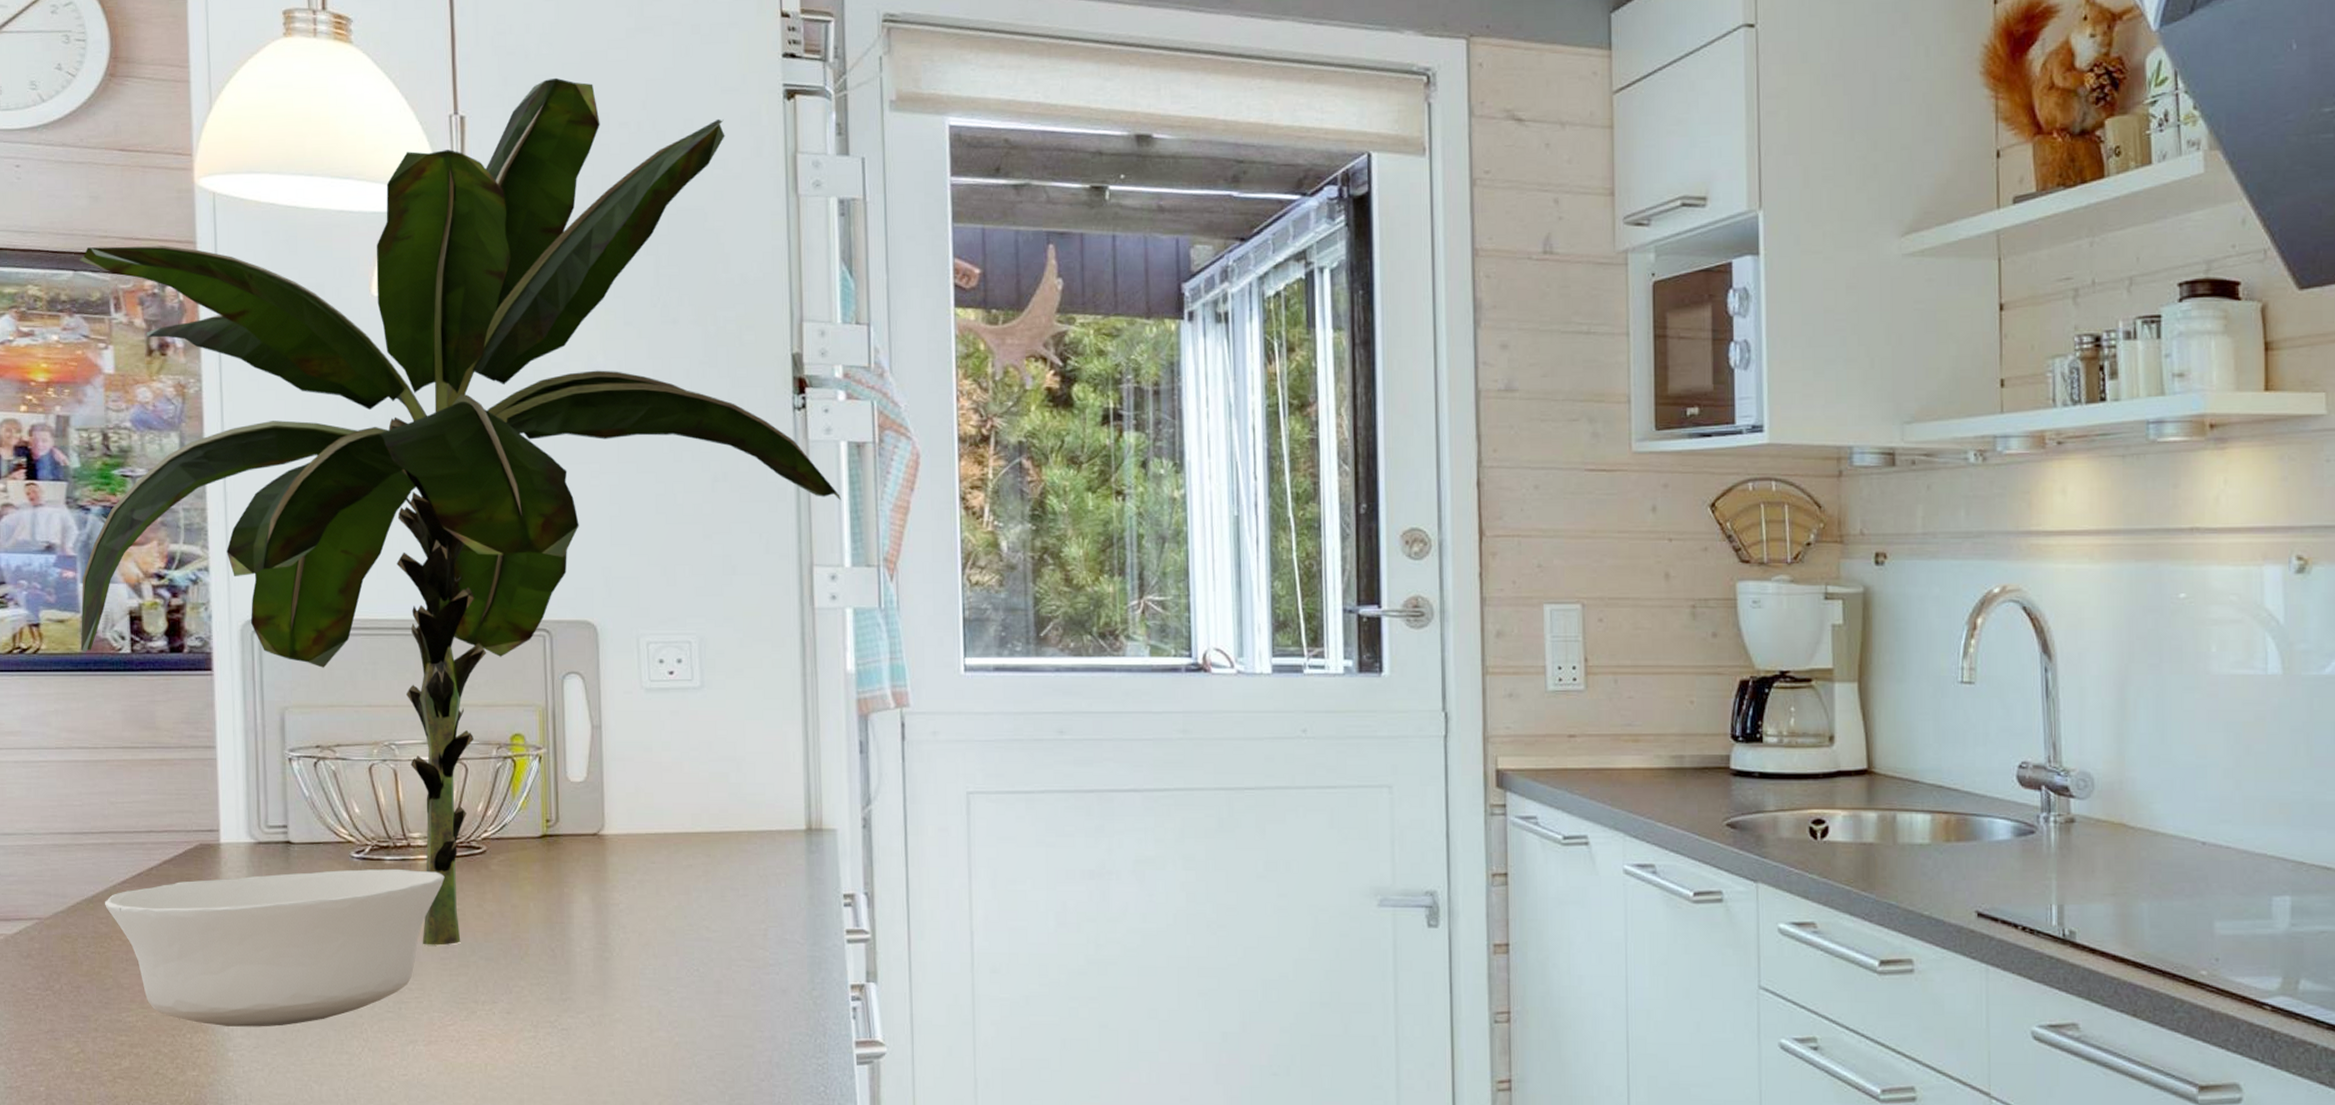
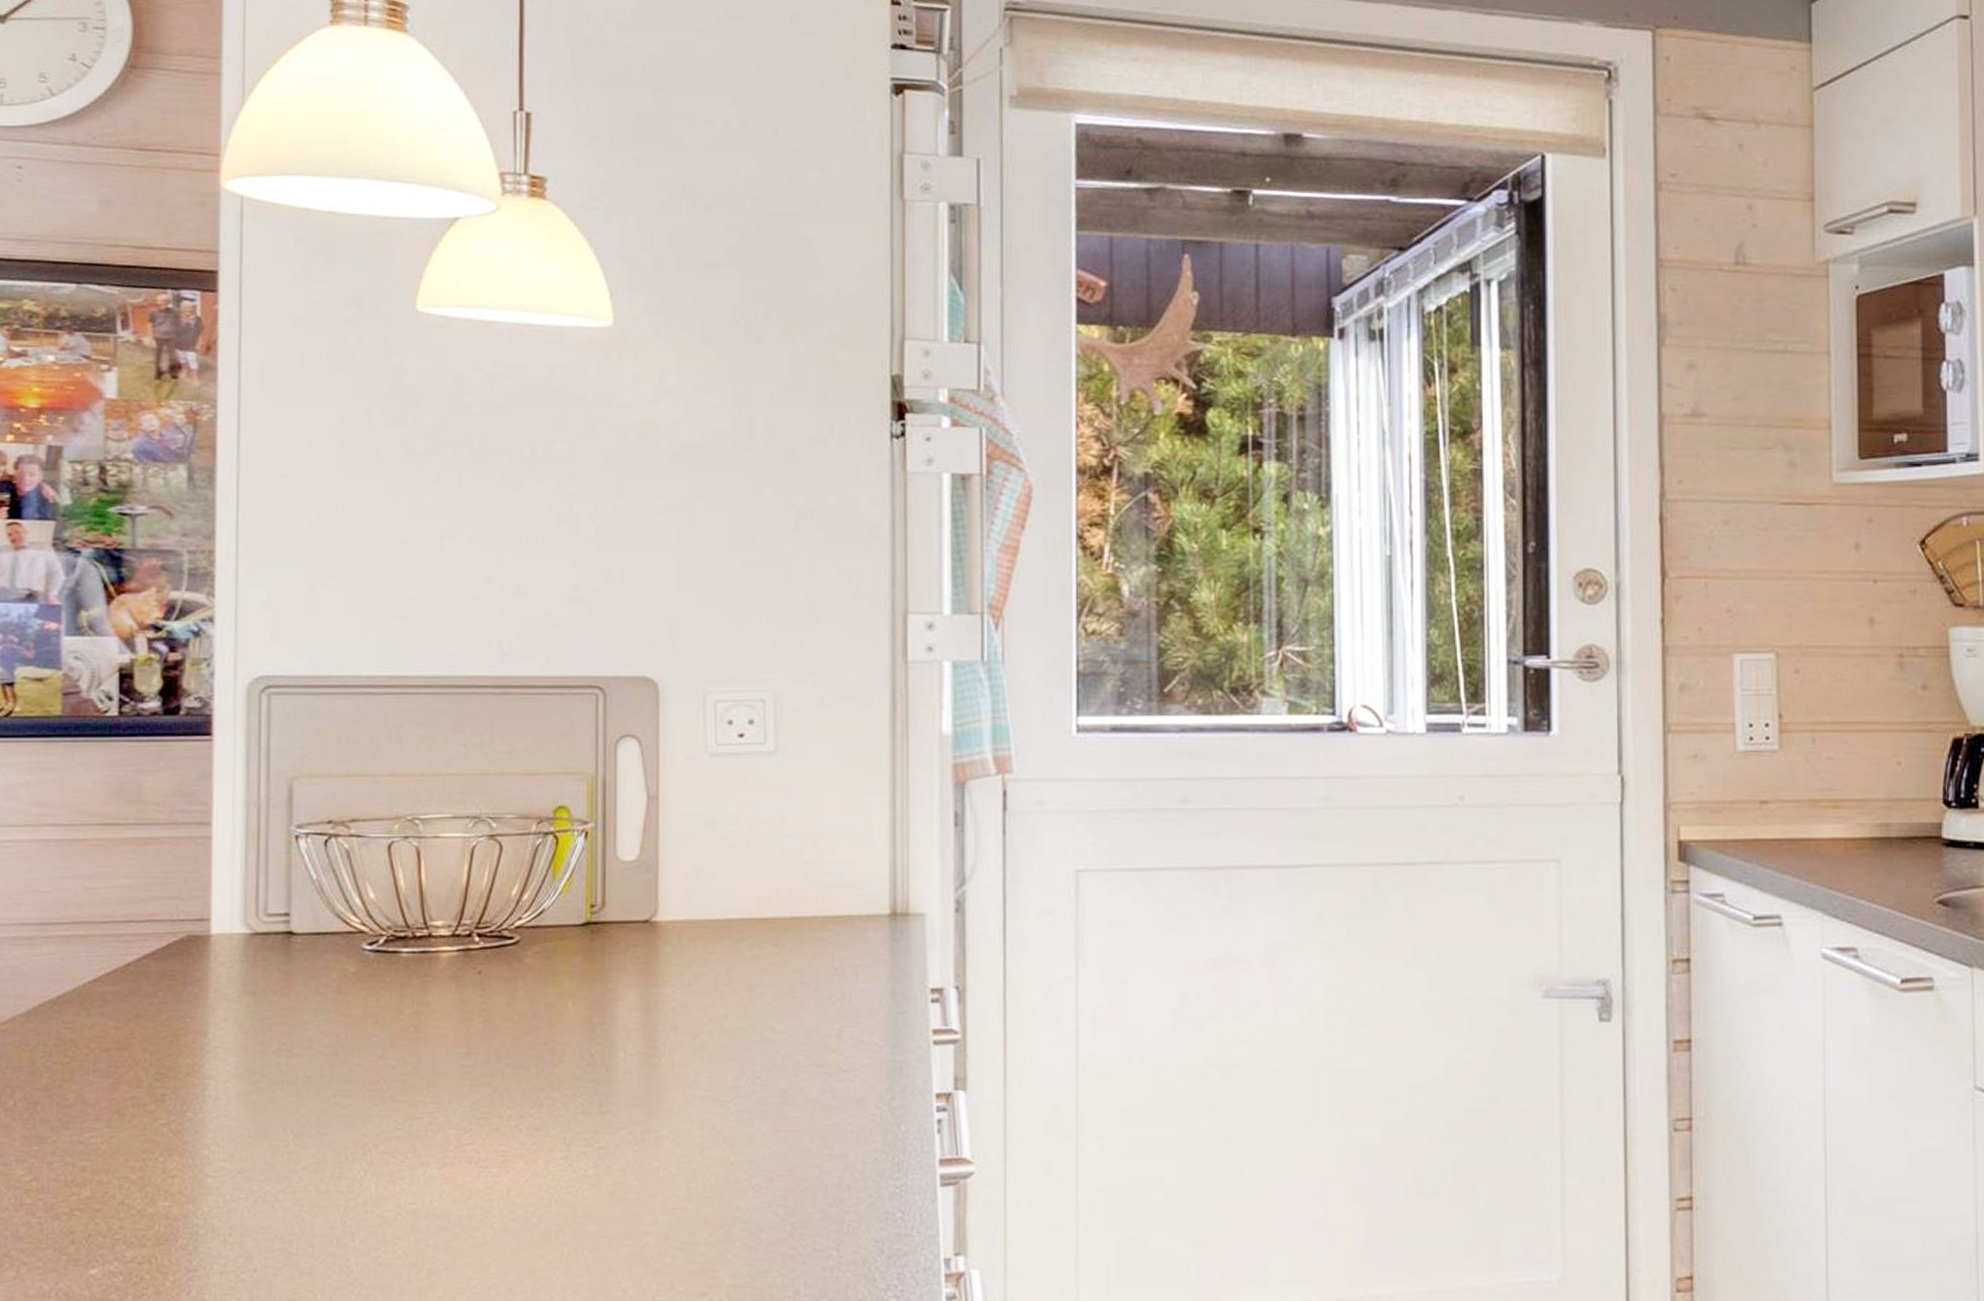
plant: present [78,77,842,946] -> none [60,70,942,1052]
bowl: present [105,868,445,1027] -> none [72,962,470,1149]

